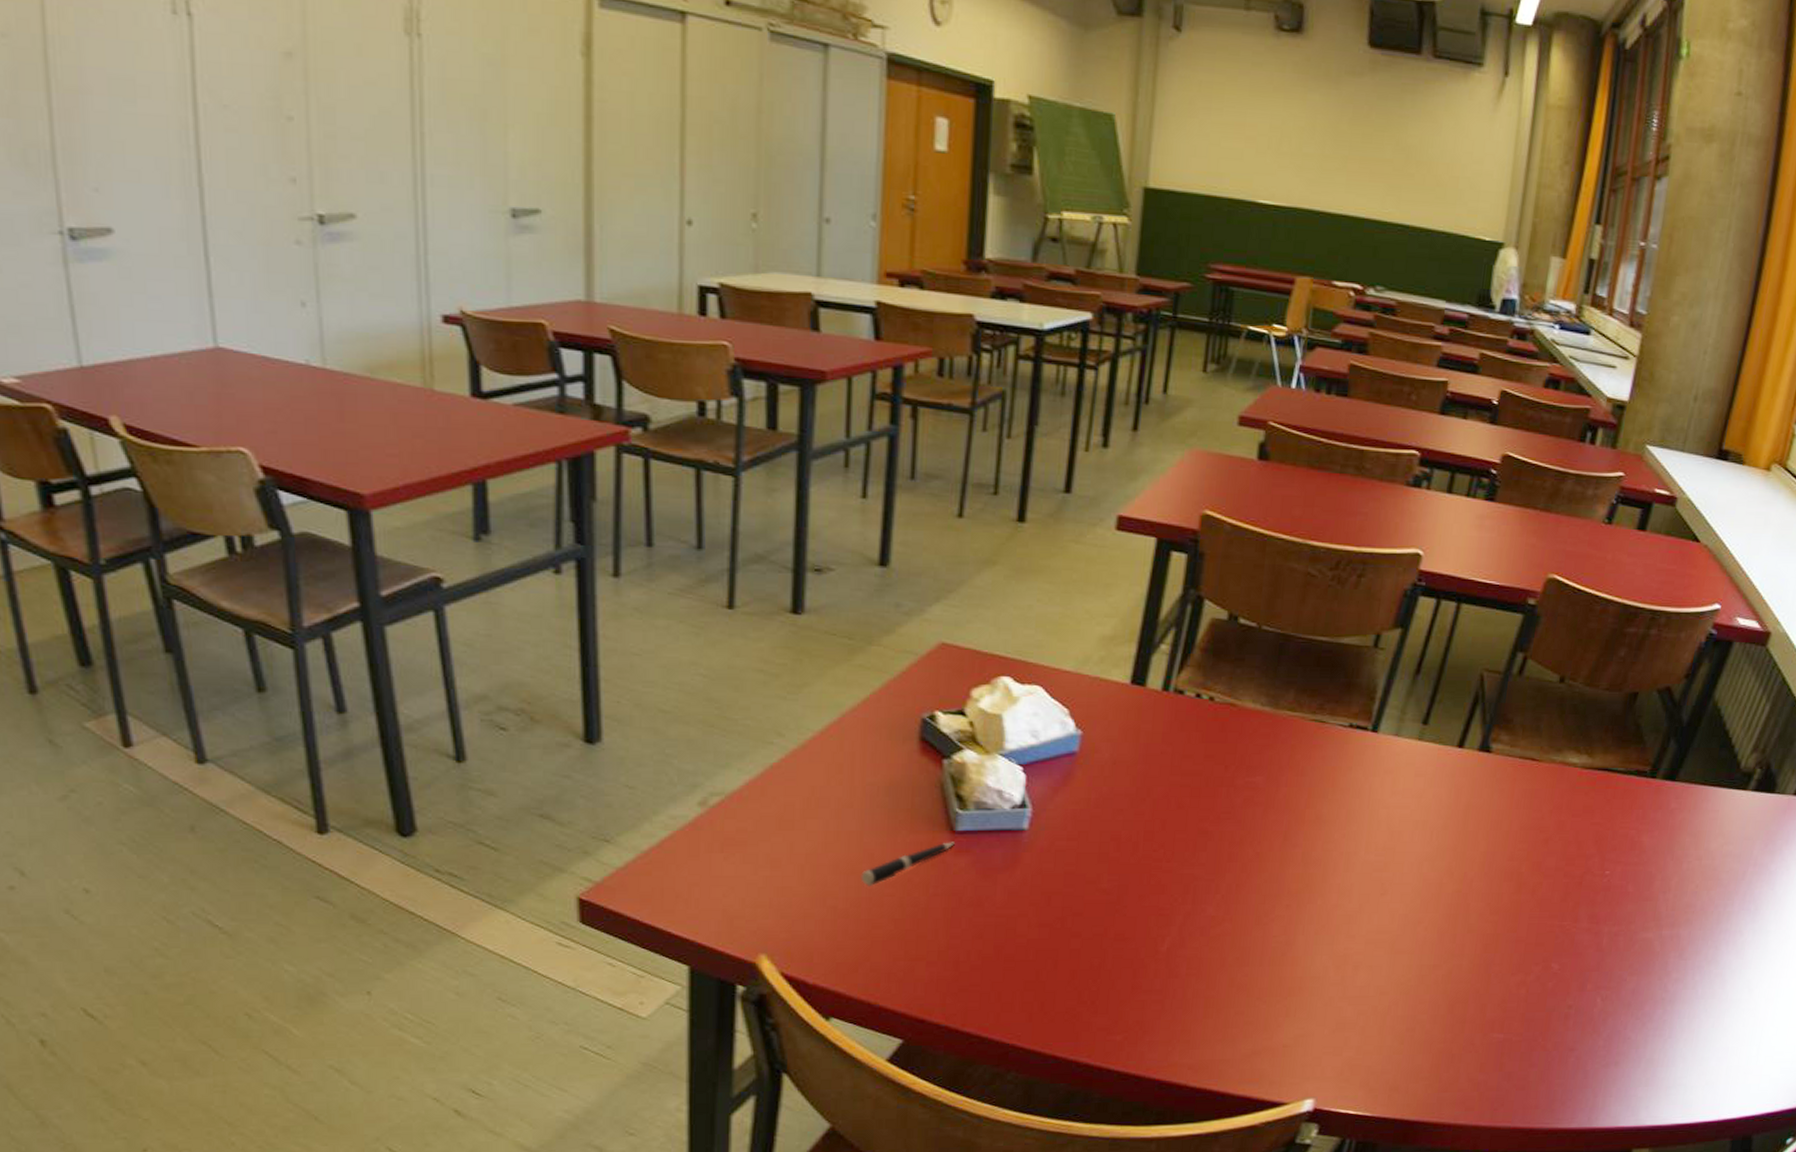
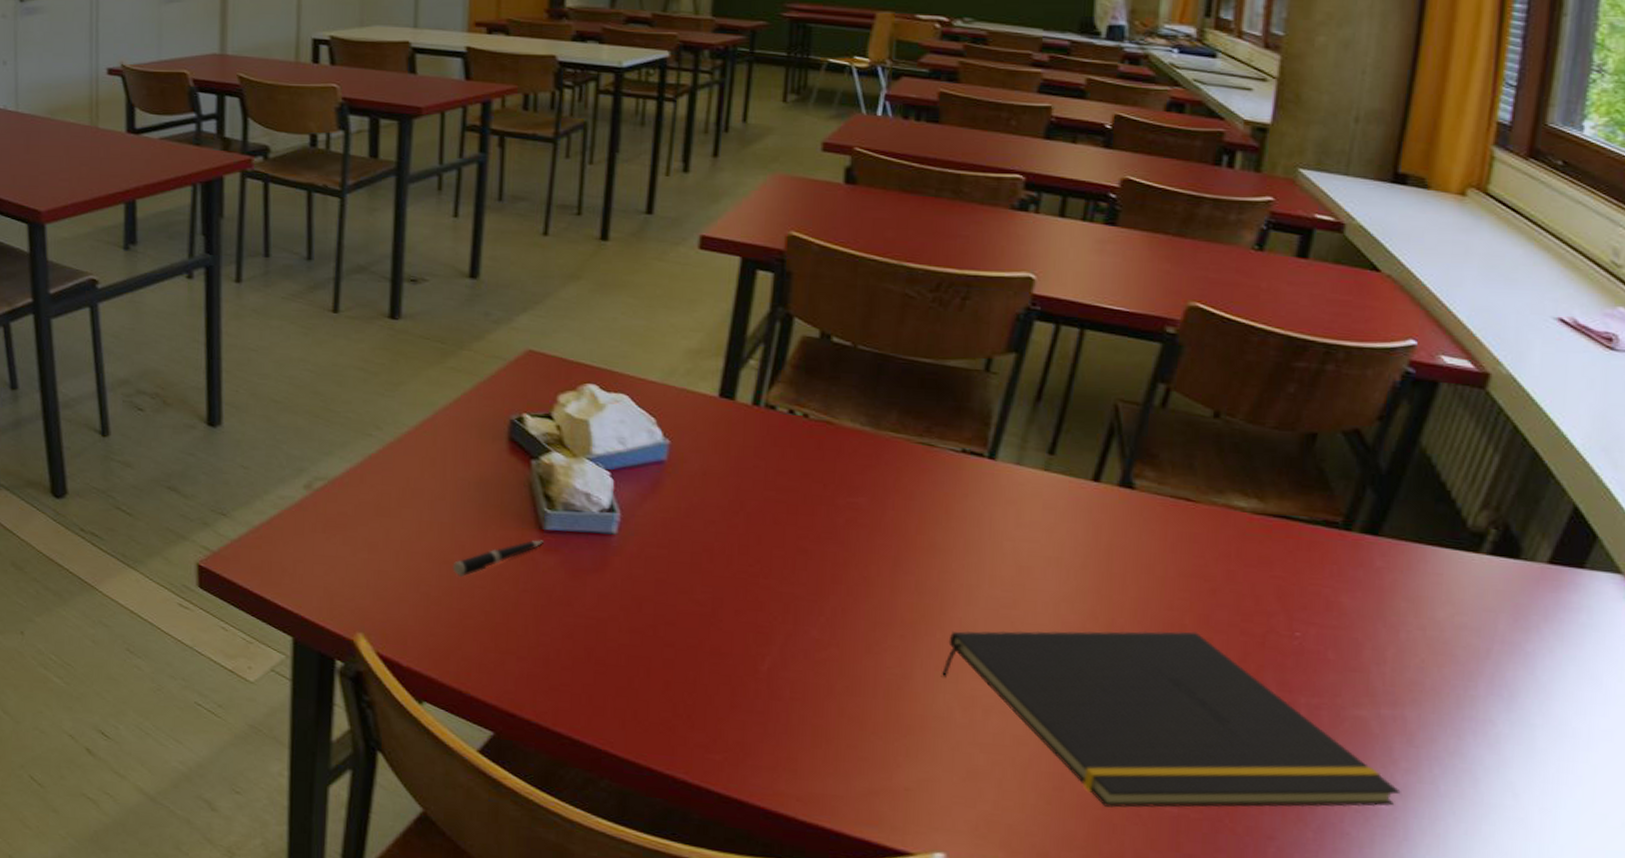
notepad: none [1320,878,1671,1040] -> present [942,630,1401,808]

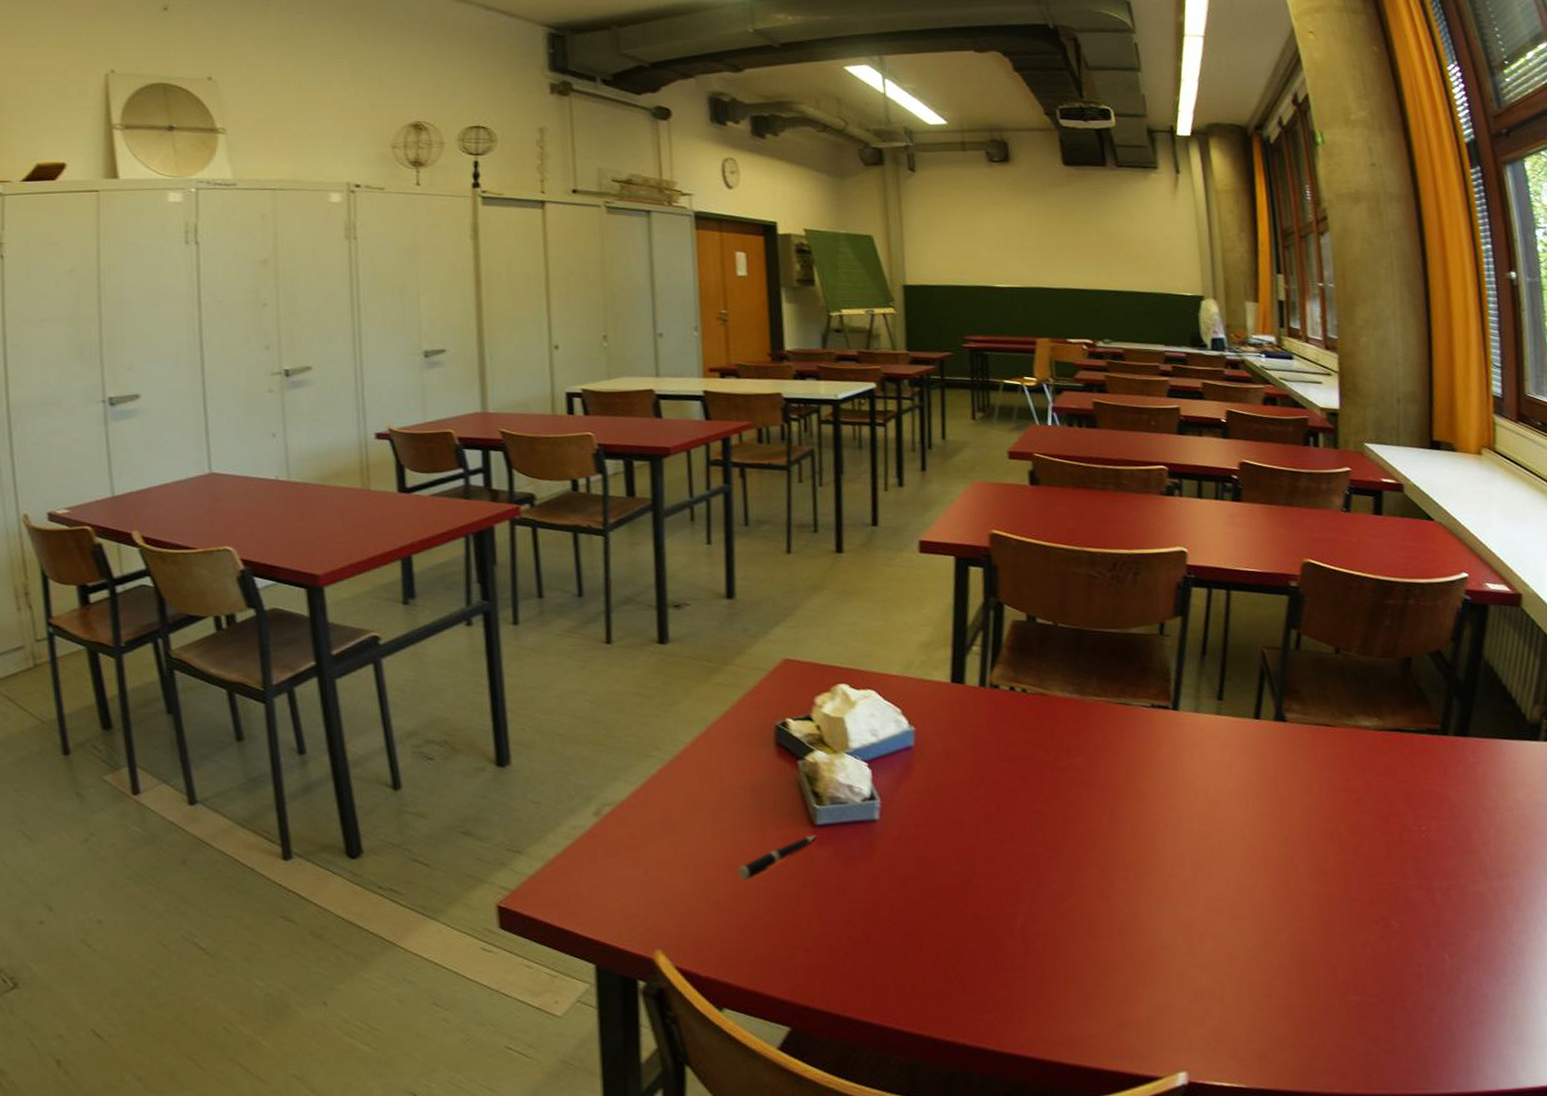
notepad: present [942,630,1401,808] -> none [1162,838,1518,1005]

